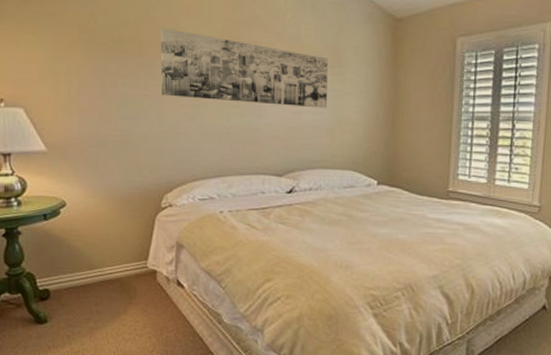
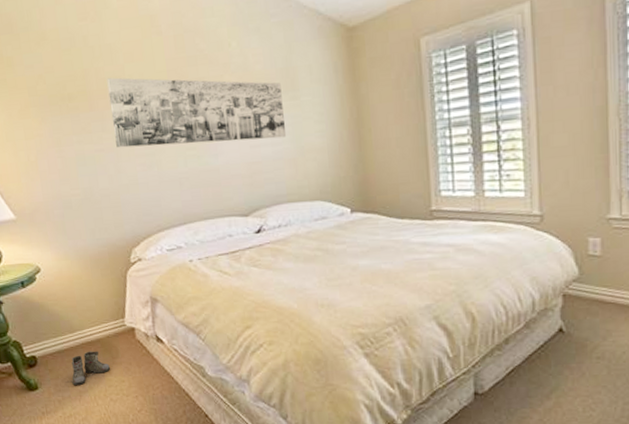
boots: none [82,289,126,322] -> present [70,351,110,385]

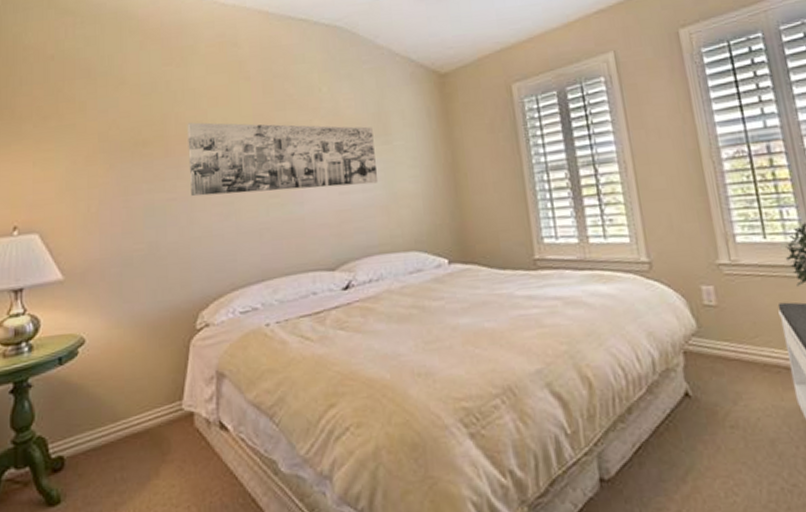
boots: present [70,351,110,385] -> none [104,445,158,495]

